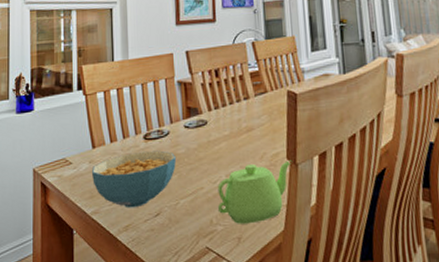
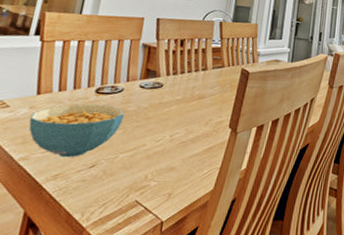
teapot: present [217,160,292,224] -> none [155,128,233,182]

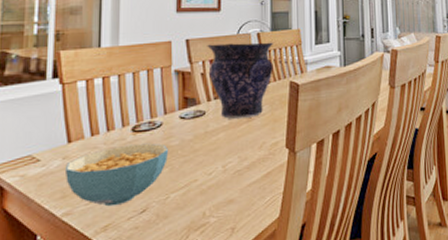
vase: none [172,25,233,96] -> present [207,42,273,119]

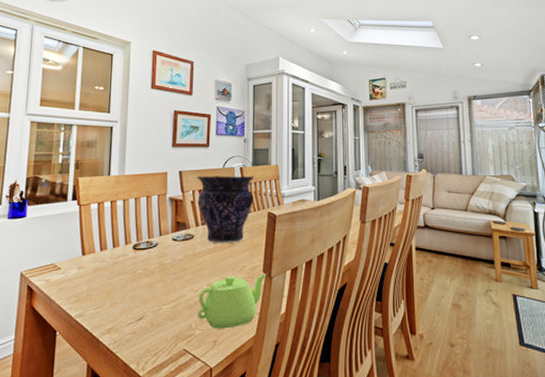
cereal bowl: present [64,143,169,207] -> none [79,260,163,312]
teapot: none [213,148,290,215] -> present [198,273,267,329]

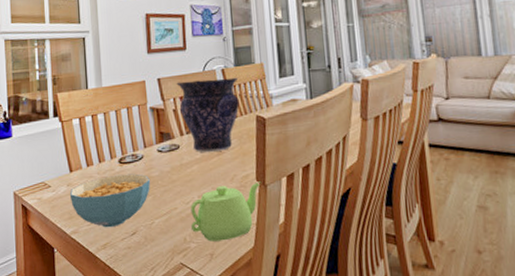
cereal bowl: none [79,260,163,312] -> present [69,173,151,228]

